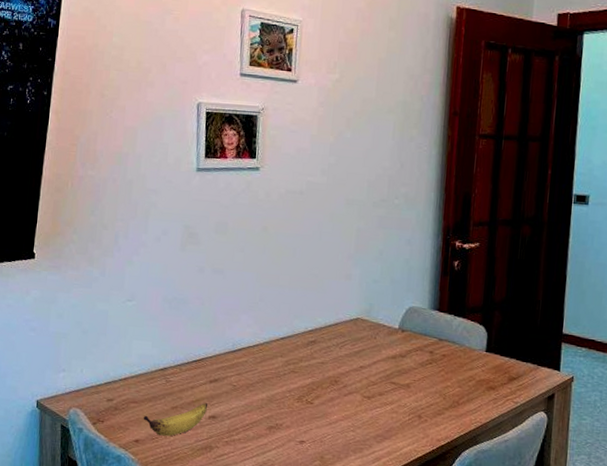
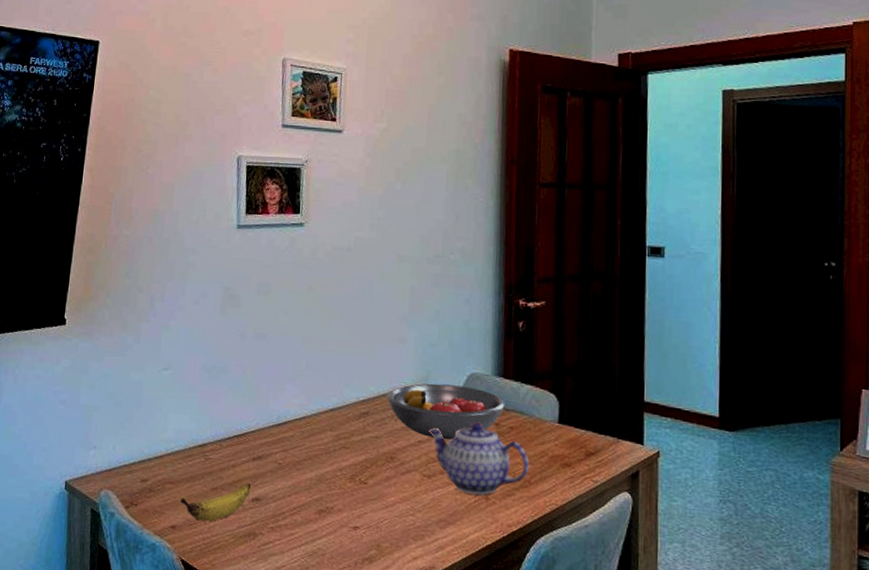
fruit bowl: none [332,315,439,365] -> present [387,383,505,440]
teapot: none [370,349,458,414] -> present [429,421,529,495]

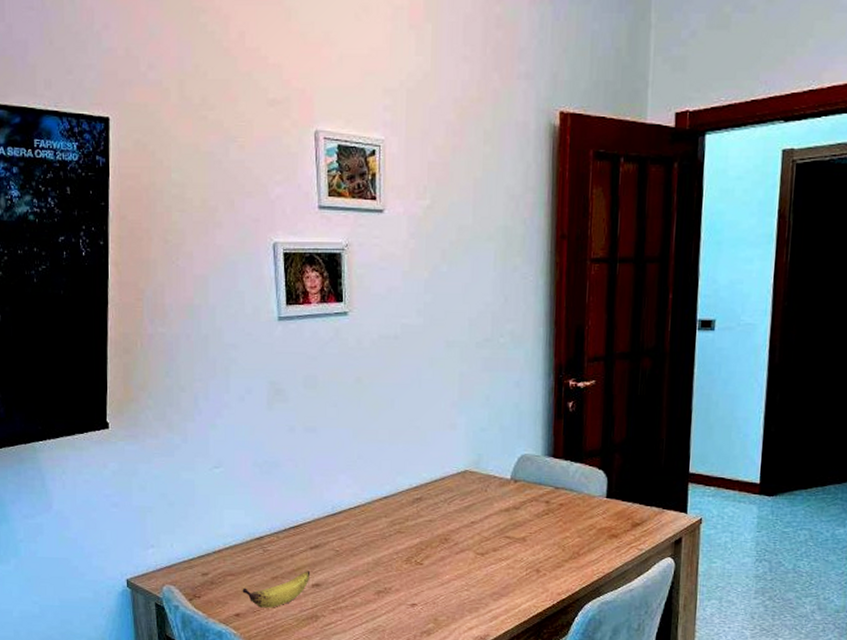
fruit bowl: present [387,383,505,440] -> none [439,467,555,519]
teapot: present [429,421,529,495] -> none [481,500,578,568]

